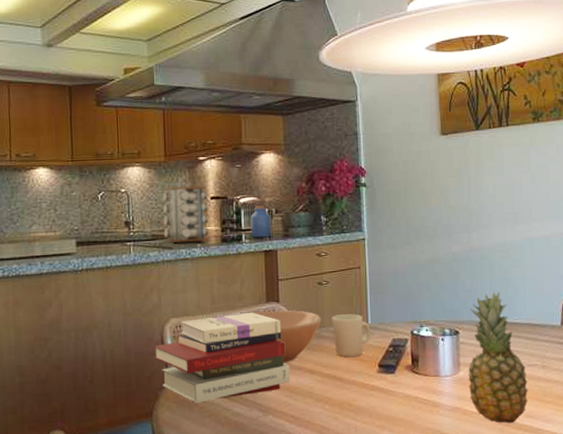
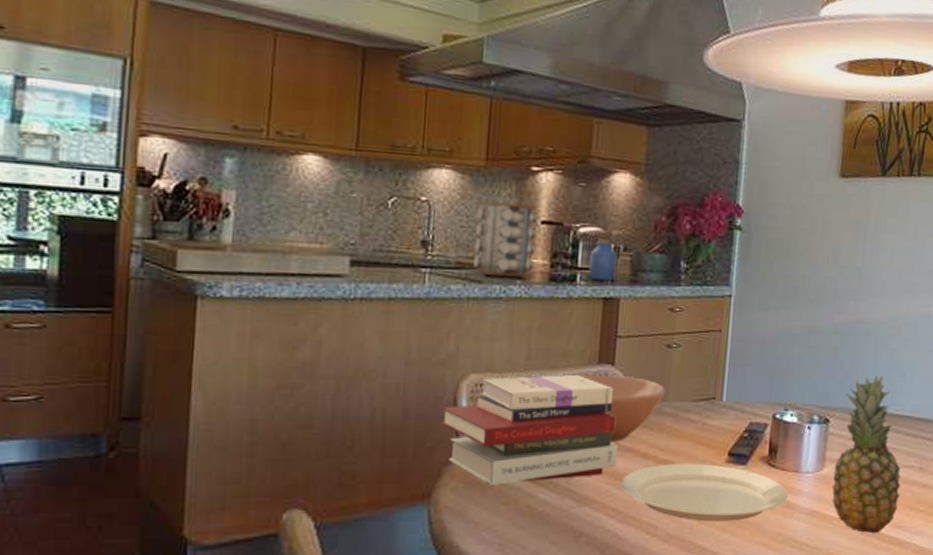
plate: none [296,375,432,422] -> present [621,464,788,522]
mug: present [332,314,371,357] -> none [677,387,725,440]

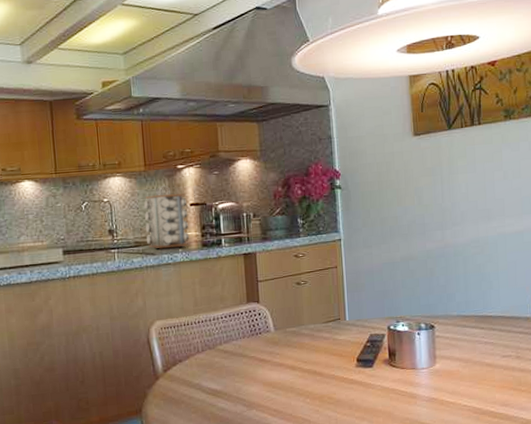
books: present [441,374,617,485] -> none [140,312,273,400]
bowl: present [578,374,665,441] -> none [234,309,301,359]
jar: present [589,239,617,281] -> none [229,210,250,242]
plate: present [621,464,788,522] -> none [278,369,410,414]
fruit: present [832,376,901,533] -> none [444,287,503,412]

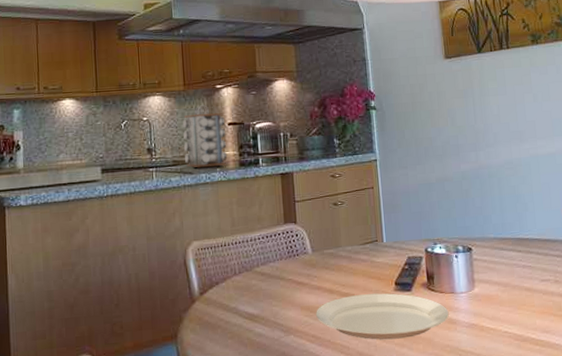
plate: none [278,369,410,414] -> present [316,293,449,340]

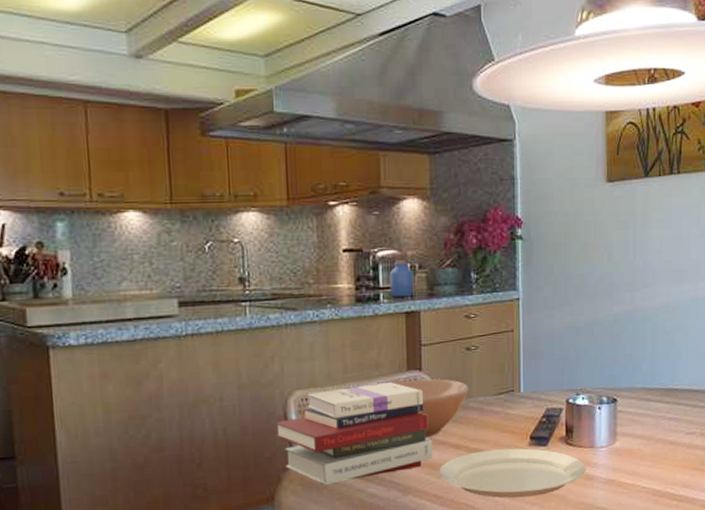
books: none [177,233,310,325] -> present [275,381,433,485]
spice rack: present [183,105,227,169] -> none [285,226,340,304]
jar: none [266,130,288,162] -> present [389,260,414,298]
bowl: none [271,230,338,282] -> present [391,378,469,437]

